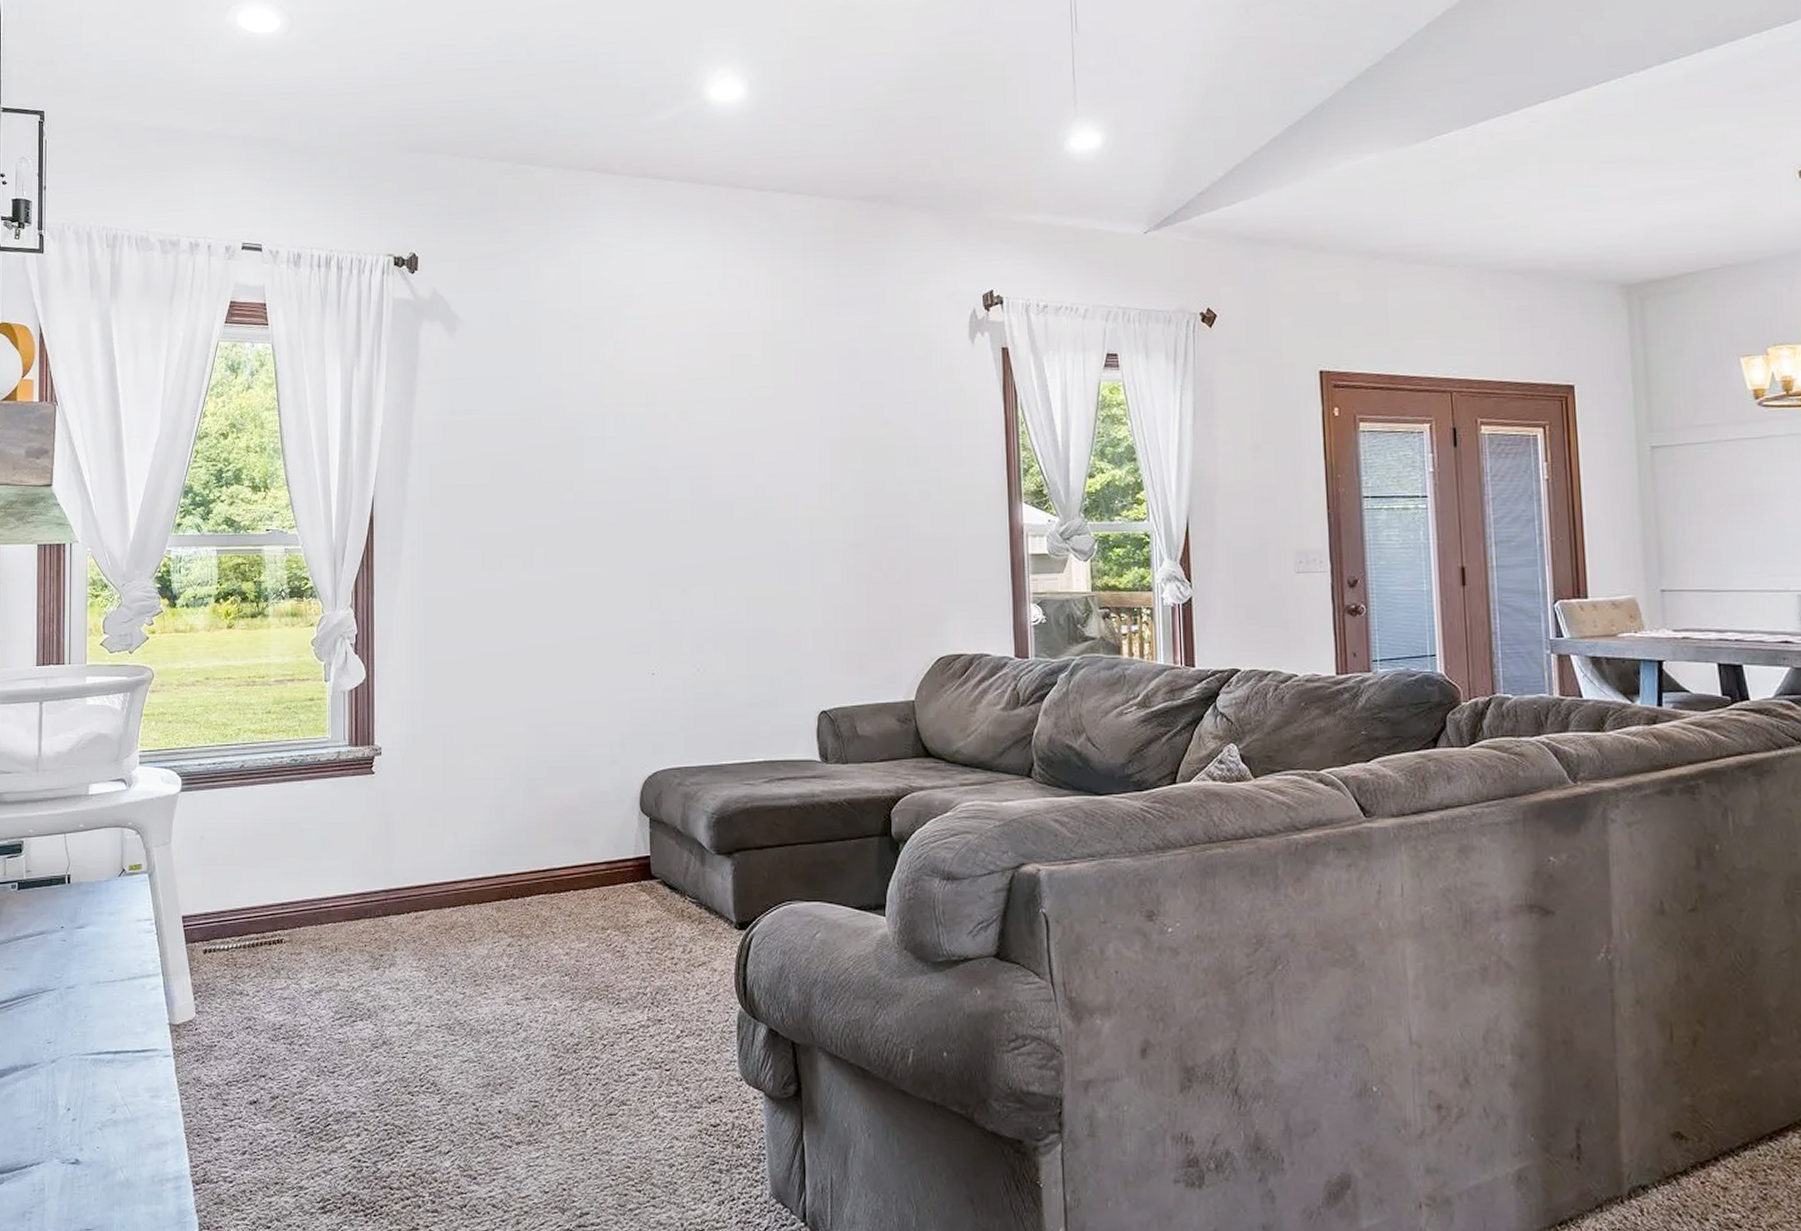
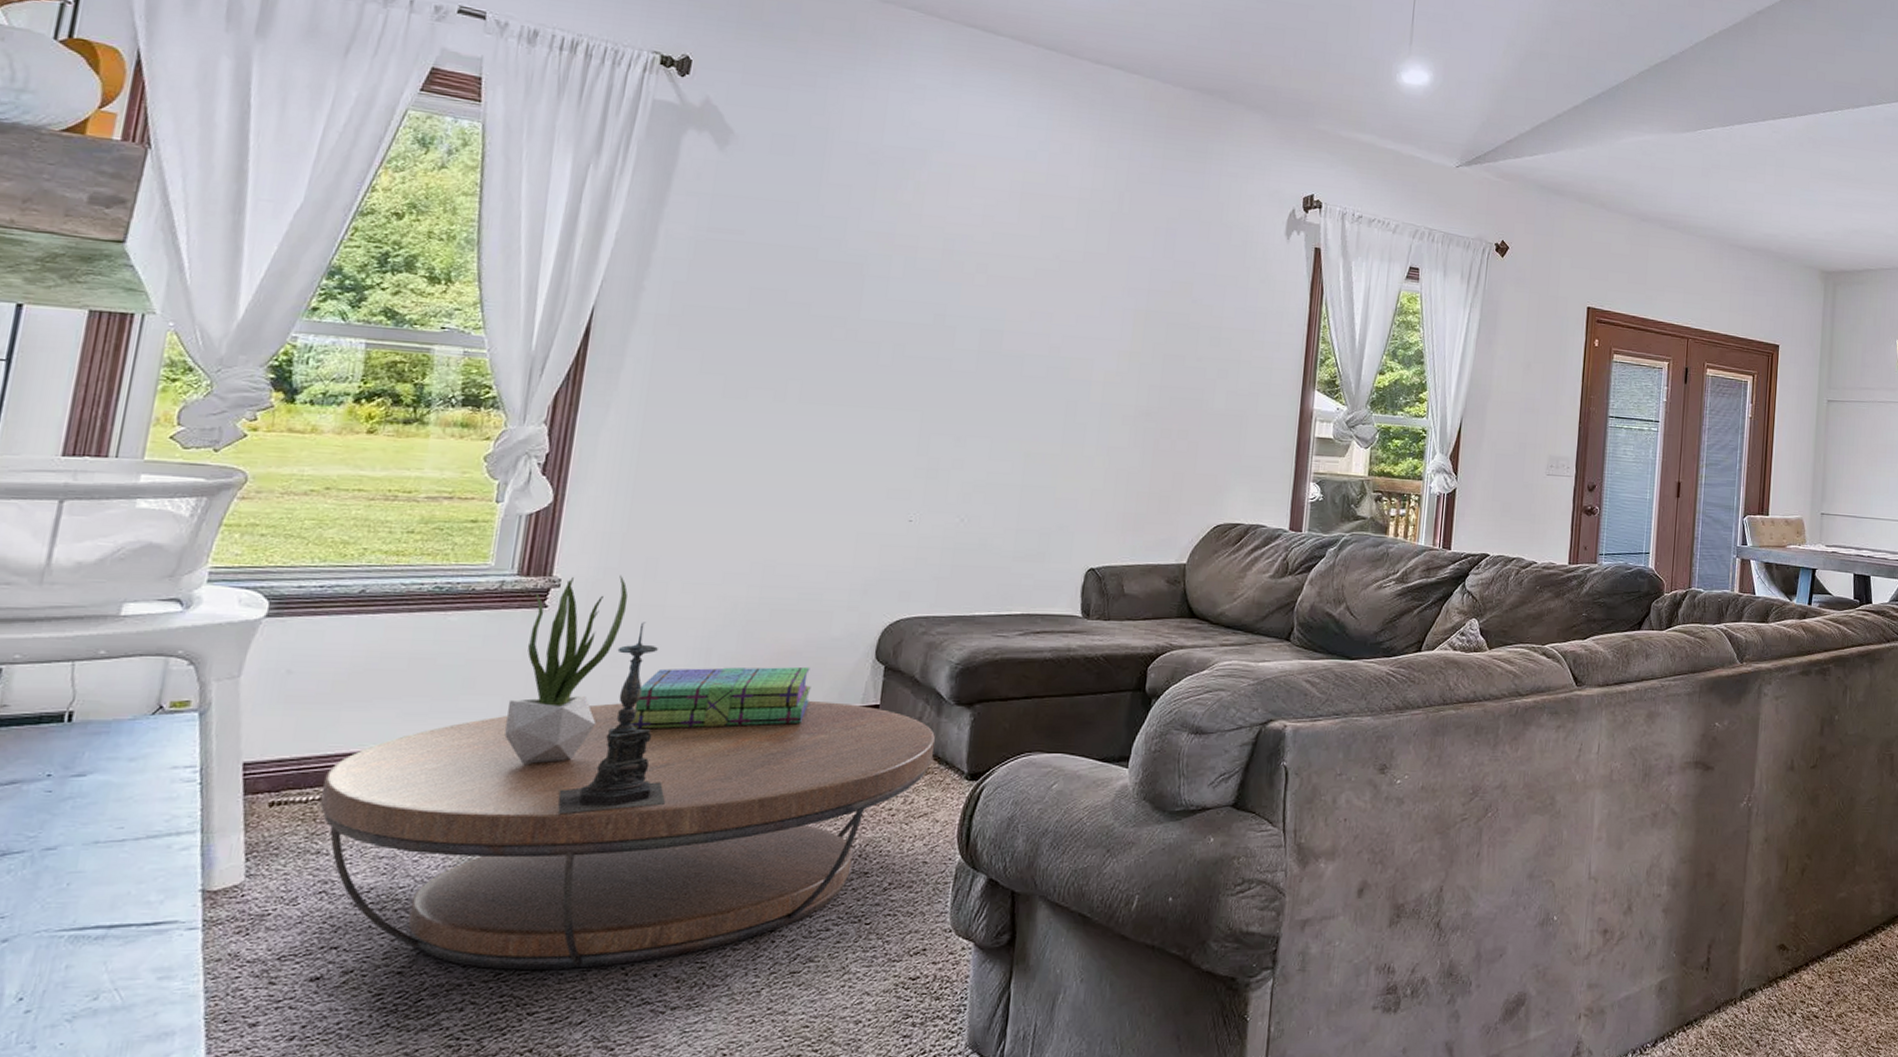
coffee table: none [236,853,704,1103] -> present [319,700,936,970]
potted plant: none [357,741,434,916] -> present [504,575,629,764]
candle holder: none [404,783,487,962] -> present [557,622,666,815]
stack of books: none [450,820,590,883] -> present [630,666,811,729]

